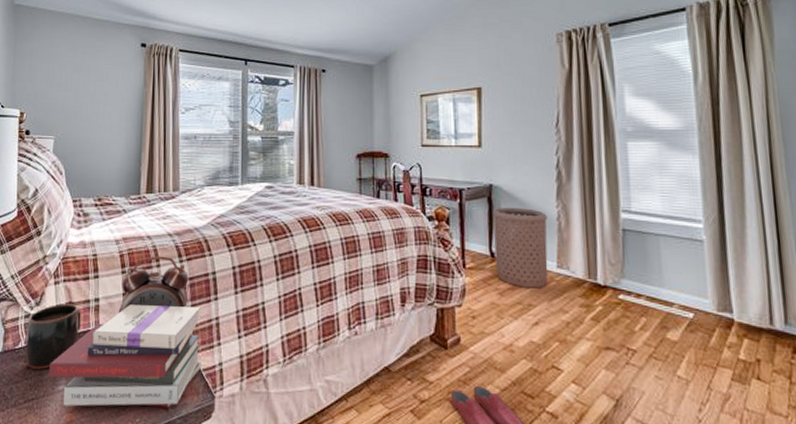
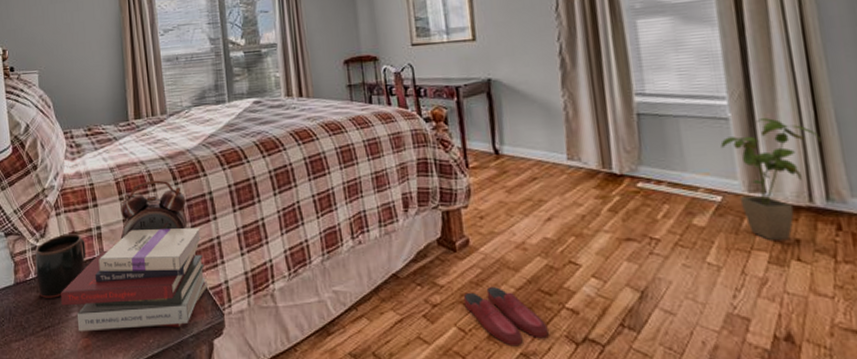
laundry basket: present [492,208,548,288] -> none [493,100,558,184]
house plant: none [695,243,782,359] -> present [720,118,821,240]

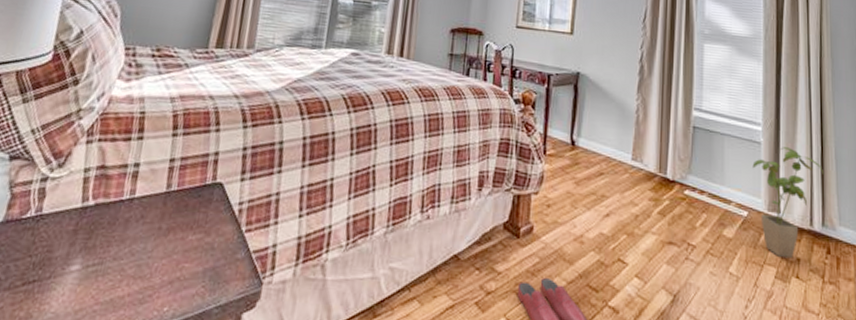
mug: present [35,233,86,298] -> none [33,166,115,245]
books: present [61,228,207,332] -> none [60,173,261,295]
alarm clock: present [120,180,187,240] -> none [160,118,252,183]

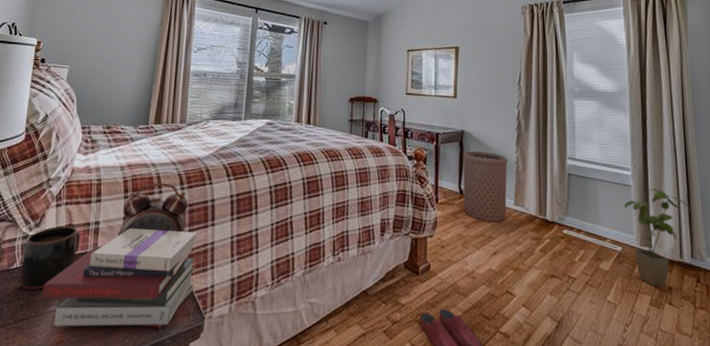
mug: none [33,166,115,245] -> present [19,225,81,290]
books: none [60,173,261,295] -> present [41,228,198,329]
alarm clock: none [160,118,252,183] -> present [117,182,189,237]
laundry basket: none [574,96,627,180] -> present [463,151,508,223]

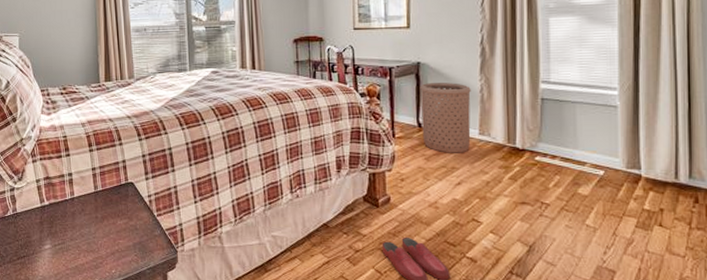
mug: present [19,225,81,290] -> none [13,178,58,232]
books: present [41,228,198,329] -> none [35,178,164,262]
alarm clock: present [117,182,189,237] -> none [89,136,148,186]
house plant: present [624,189,690,286] -> none [608,108,691,208]

